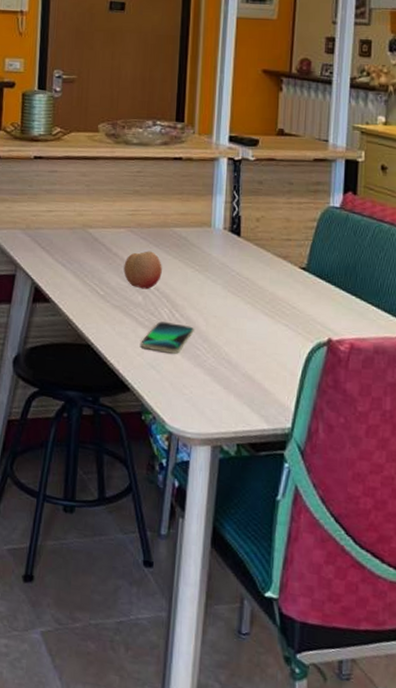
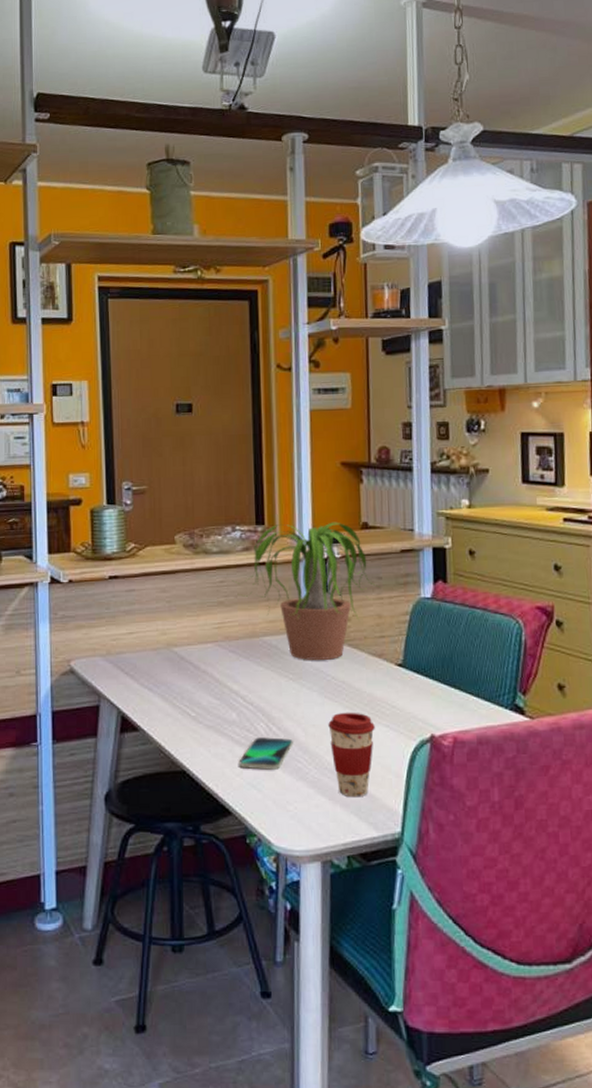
fruit: present [124,251,162,290] -> none [214,664,255,705]
potted plant: none [148,123,291,256] -> present [232,522,380,660]
coffee cup: none [229,307,274,390] -> present [328,712,375,798]

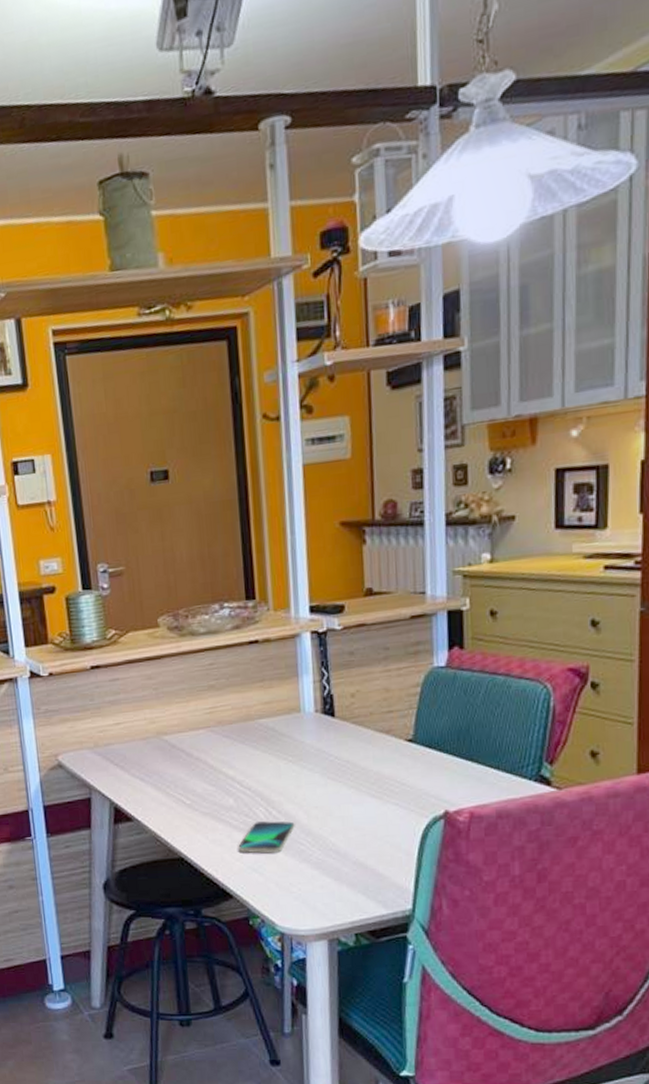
potted plant: present [232,522,380,660] -> none [222,590,387,741]
coffee cup: present [328,712,375,798] -> none [332,791,383,877]

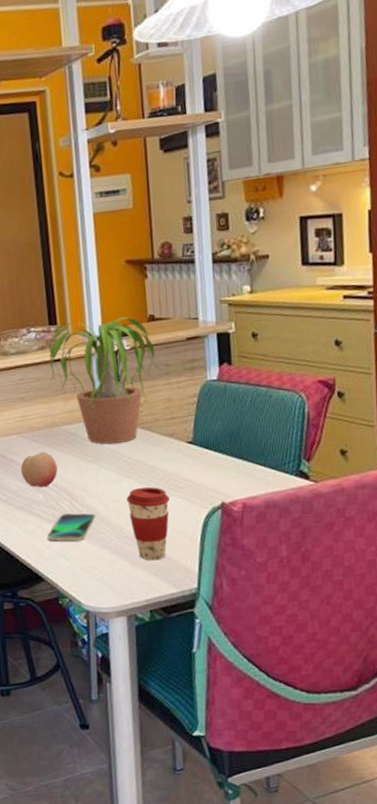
fruit: none [208,749,252,791] -> present [20,451,58,488]
potted plant: none [222,590,387,741] -> present [30,316,169,444]
coffee cup: none [332,791,383,877] -> present [126,486,170,561]

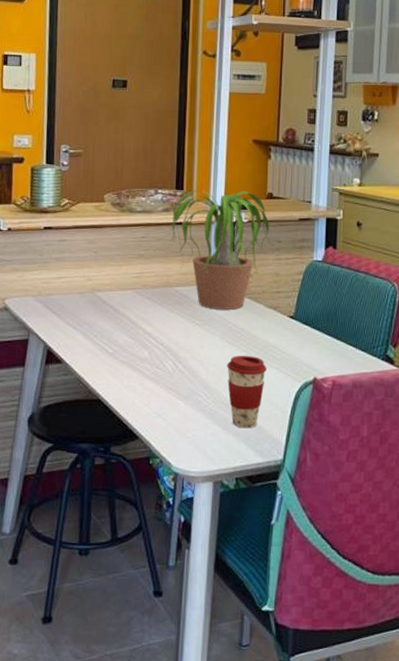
fruit: present [20,451,58,488] -> none [130,309,166,345]
smartphone: present [47,513,96,542] -> none [147,373,196,402]

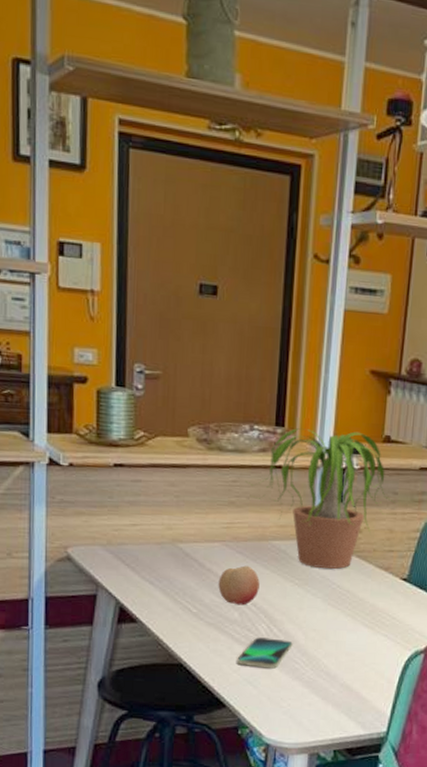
fruit: none [130,309,166,345] -> present [218,565,260,606]
smartphone: none [147,373,196,402] -> present [237,637,293,669]
coffee cup: present [227,355,267,429] -> none [328,619,374,699]

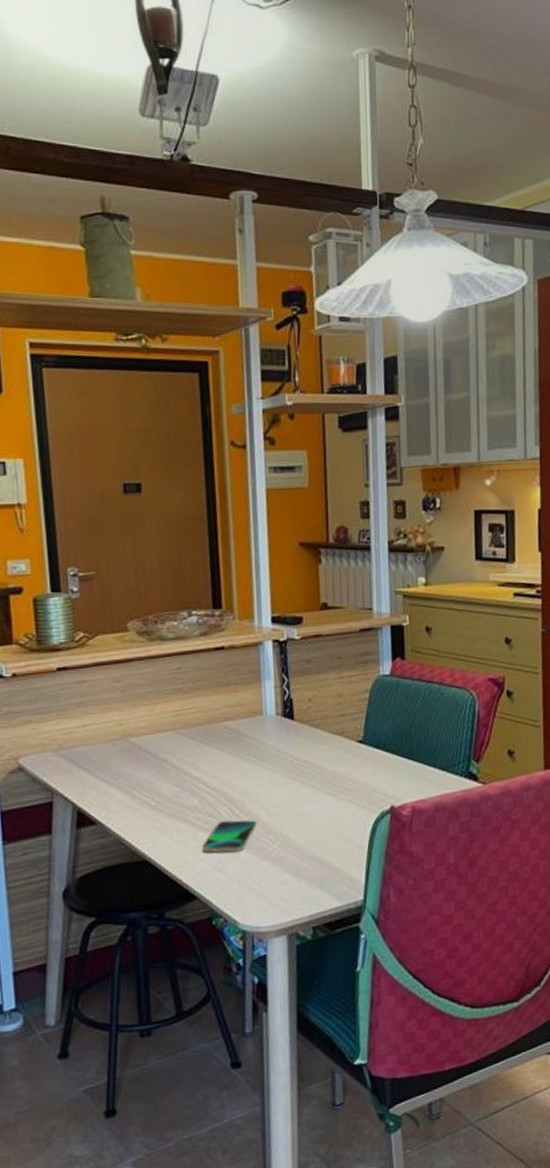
fruit: present [218,565,260,606] -> none [174,750,217,792]
potted plant: present [245,428,395,569] -> none [189,603,340,743]

